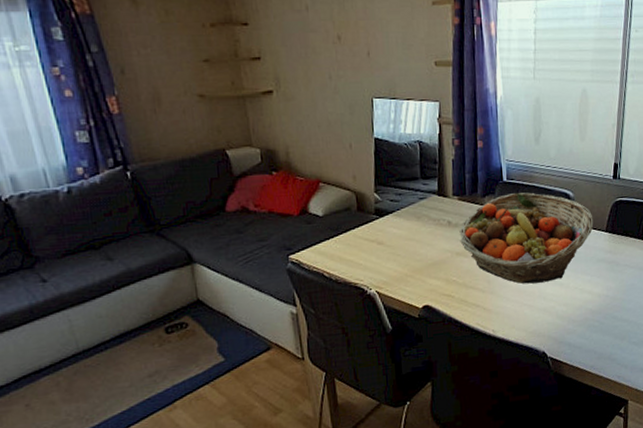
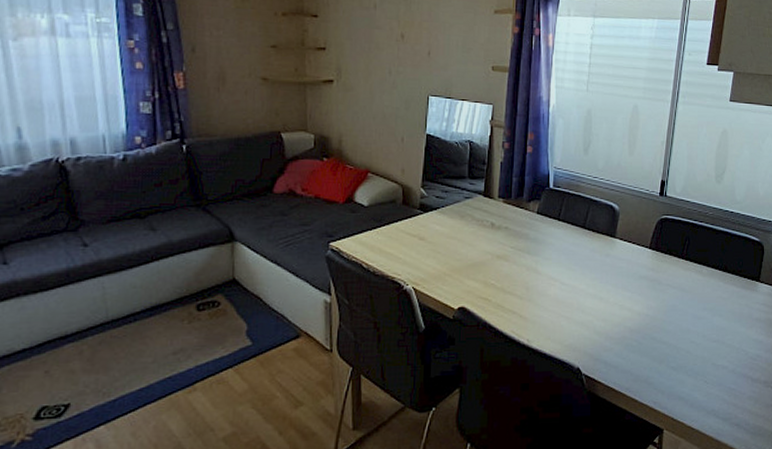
fruit basket: present [459,192,594,284] -> none [502,201,638,295]

